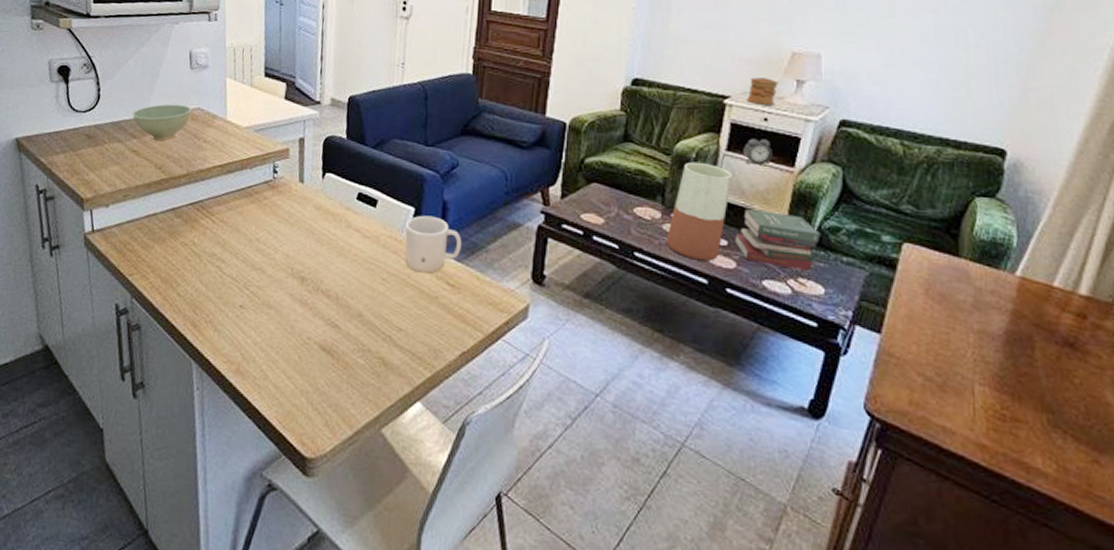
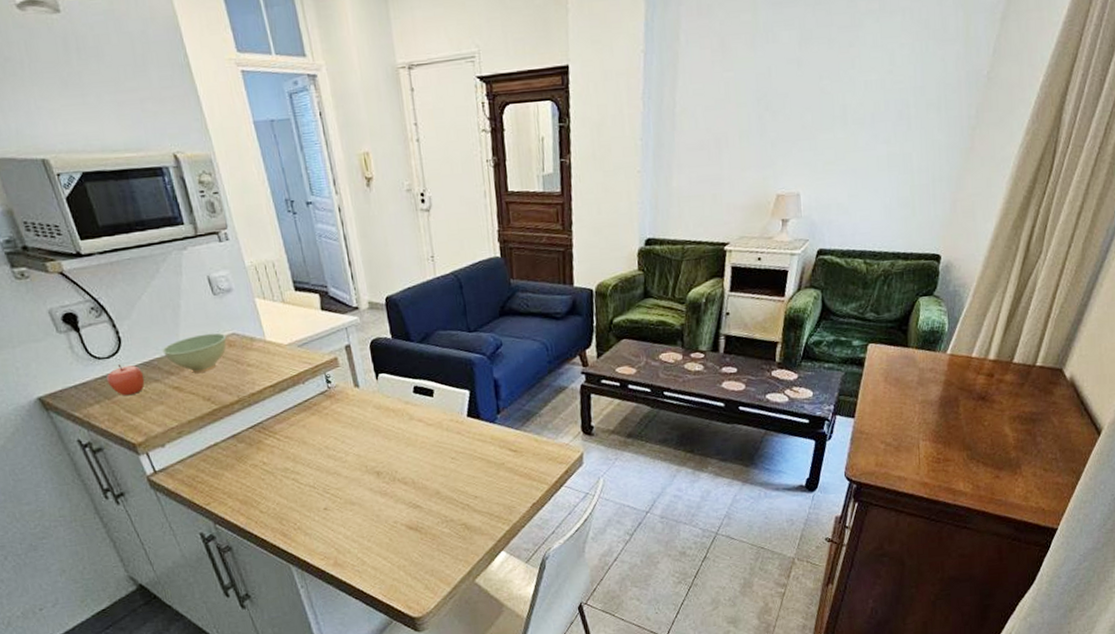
fruit: none [77,119,110,151] -> present [106,364,145,396]
mug: present [404,215,463,273] -> none [463,394,518,446]
vase: present [666,161,732,261] -> none [688,305,736,389]
books: present [734,208,820,272] -> none [741,337,807,382]
alarm clock: present [743,138,773,165] -> none [743,276,767,300]
decorative box: present [746,77,778,106] -> none [742,221,767,247]

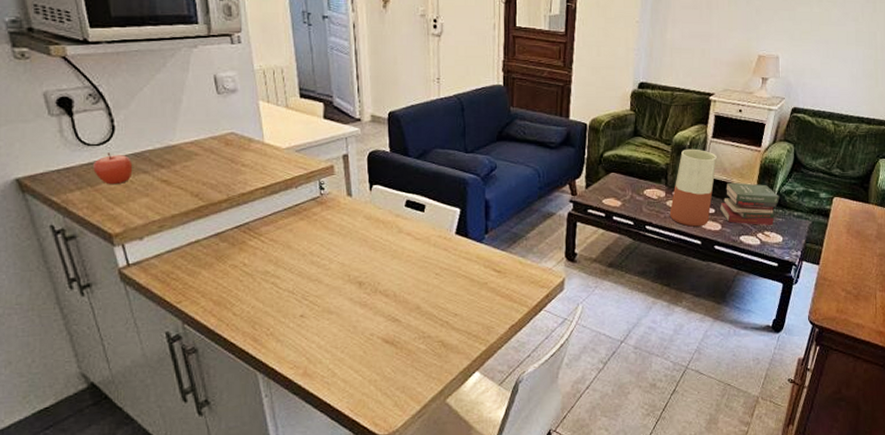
bowl: present [162,332,227,374] -> none [156,130,224,169]
vase: none [688,305,736,389] -> present [669,149,717,227]
books: none [741,337,807,382] -> present [719,182,779,226]

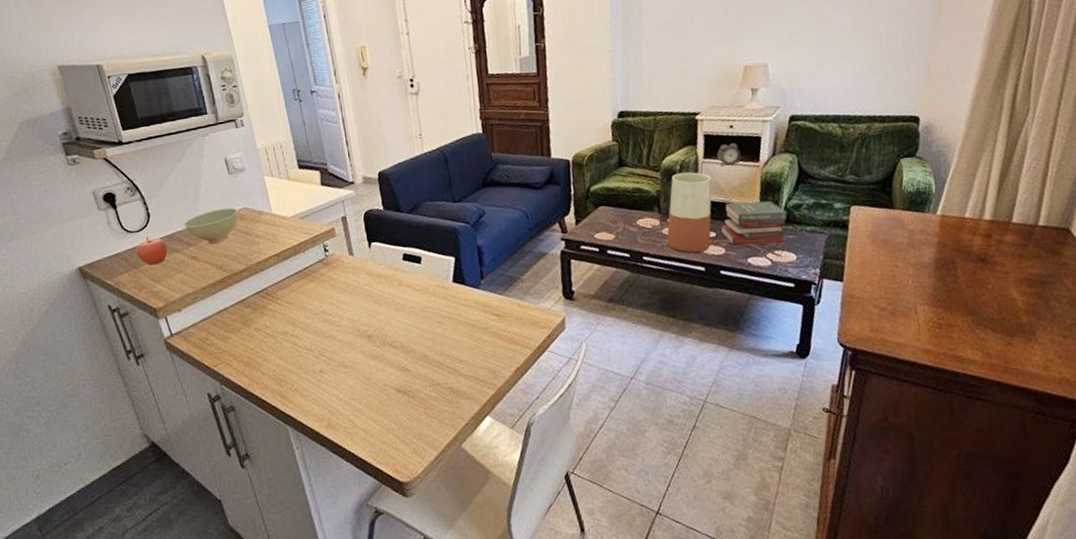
bowl: none [156,130,224,169] -> present [183,207,239,245]
alarm clock: none [725,126,746,147] -> present [717,143,741,166]

